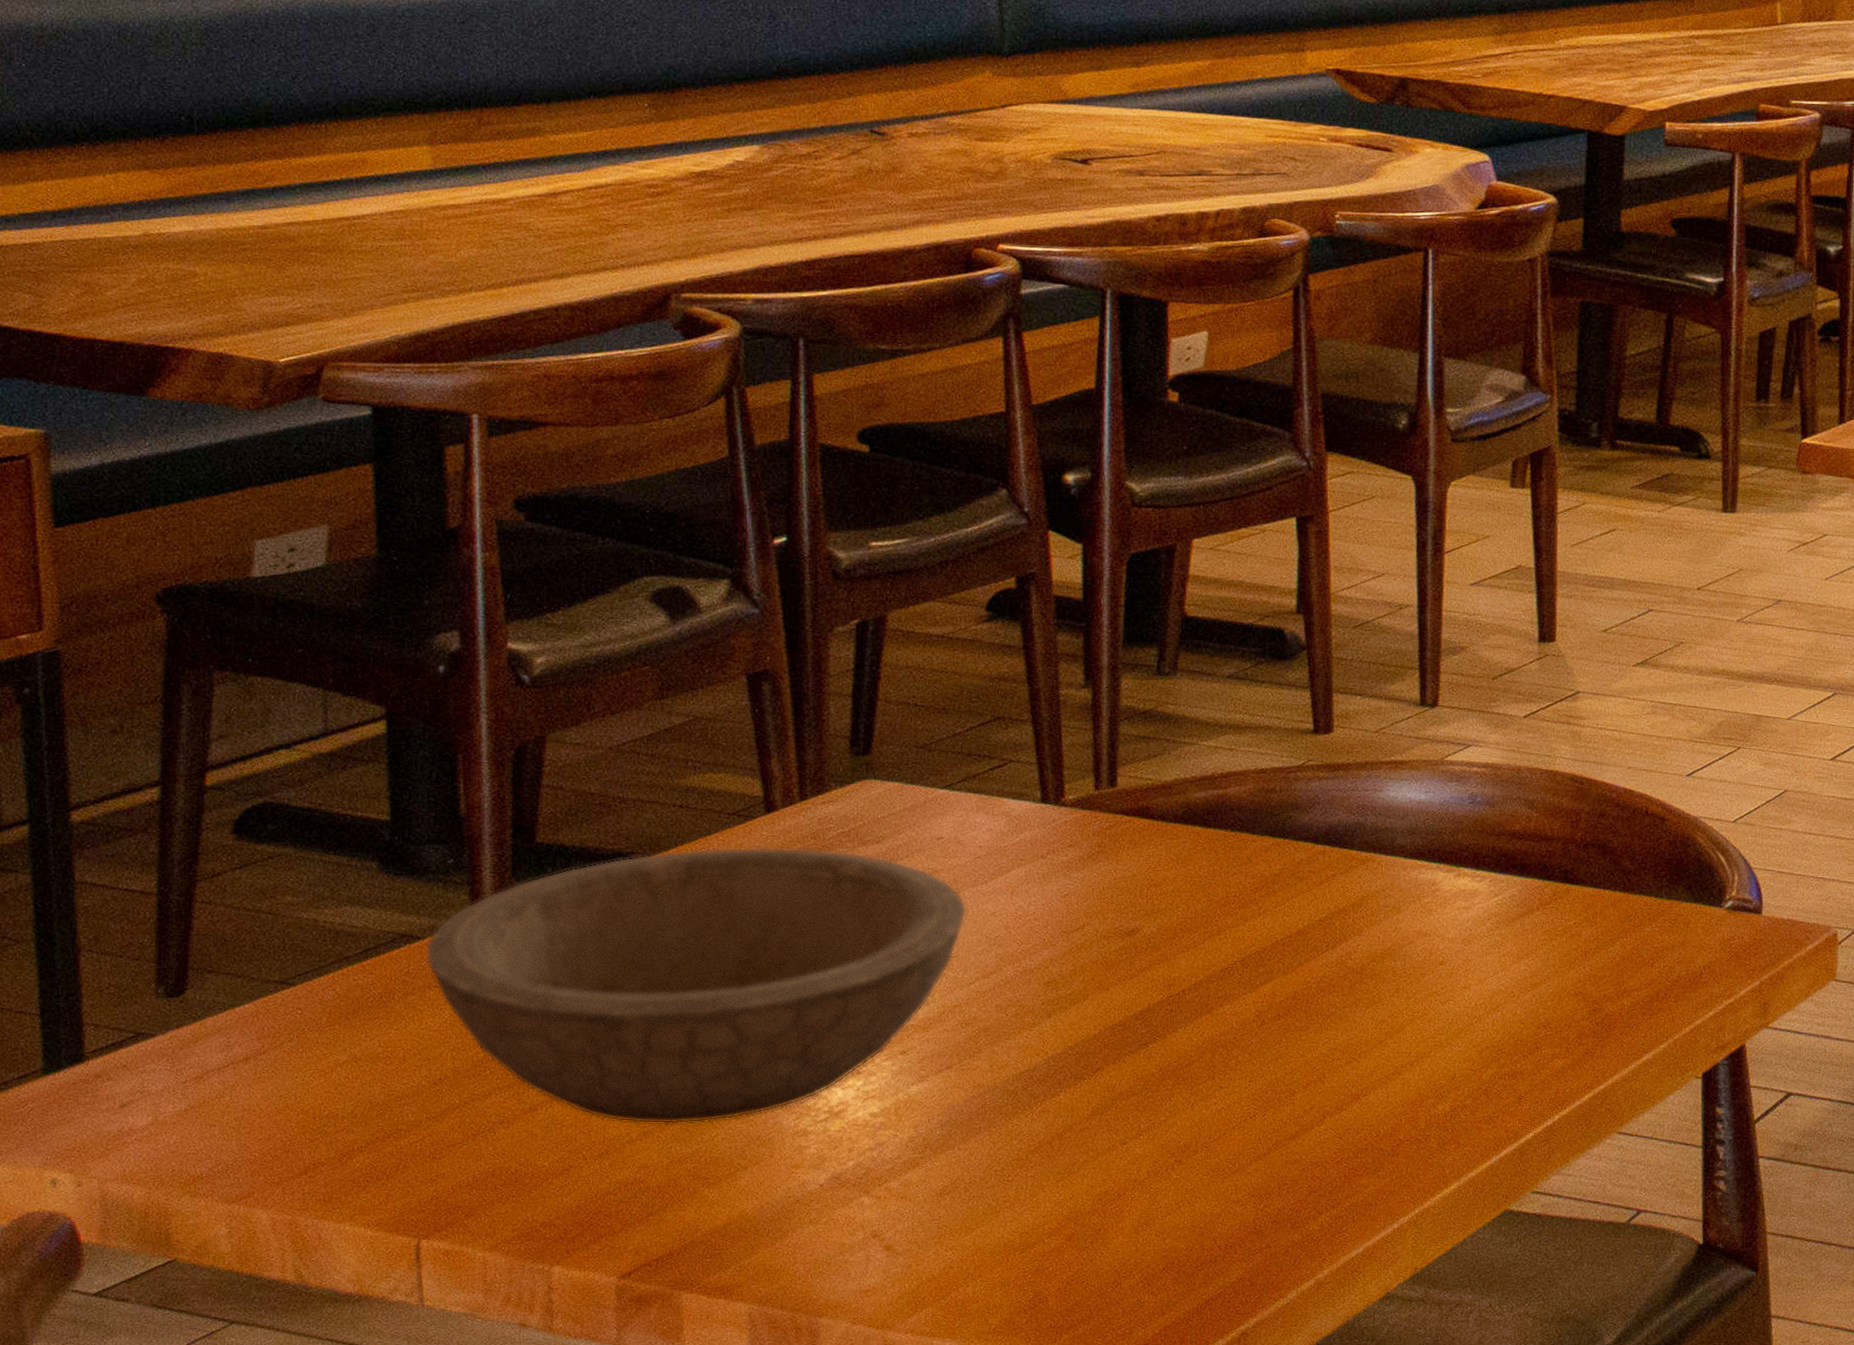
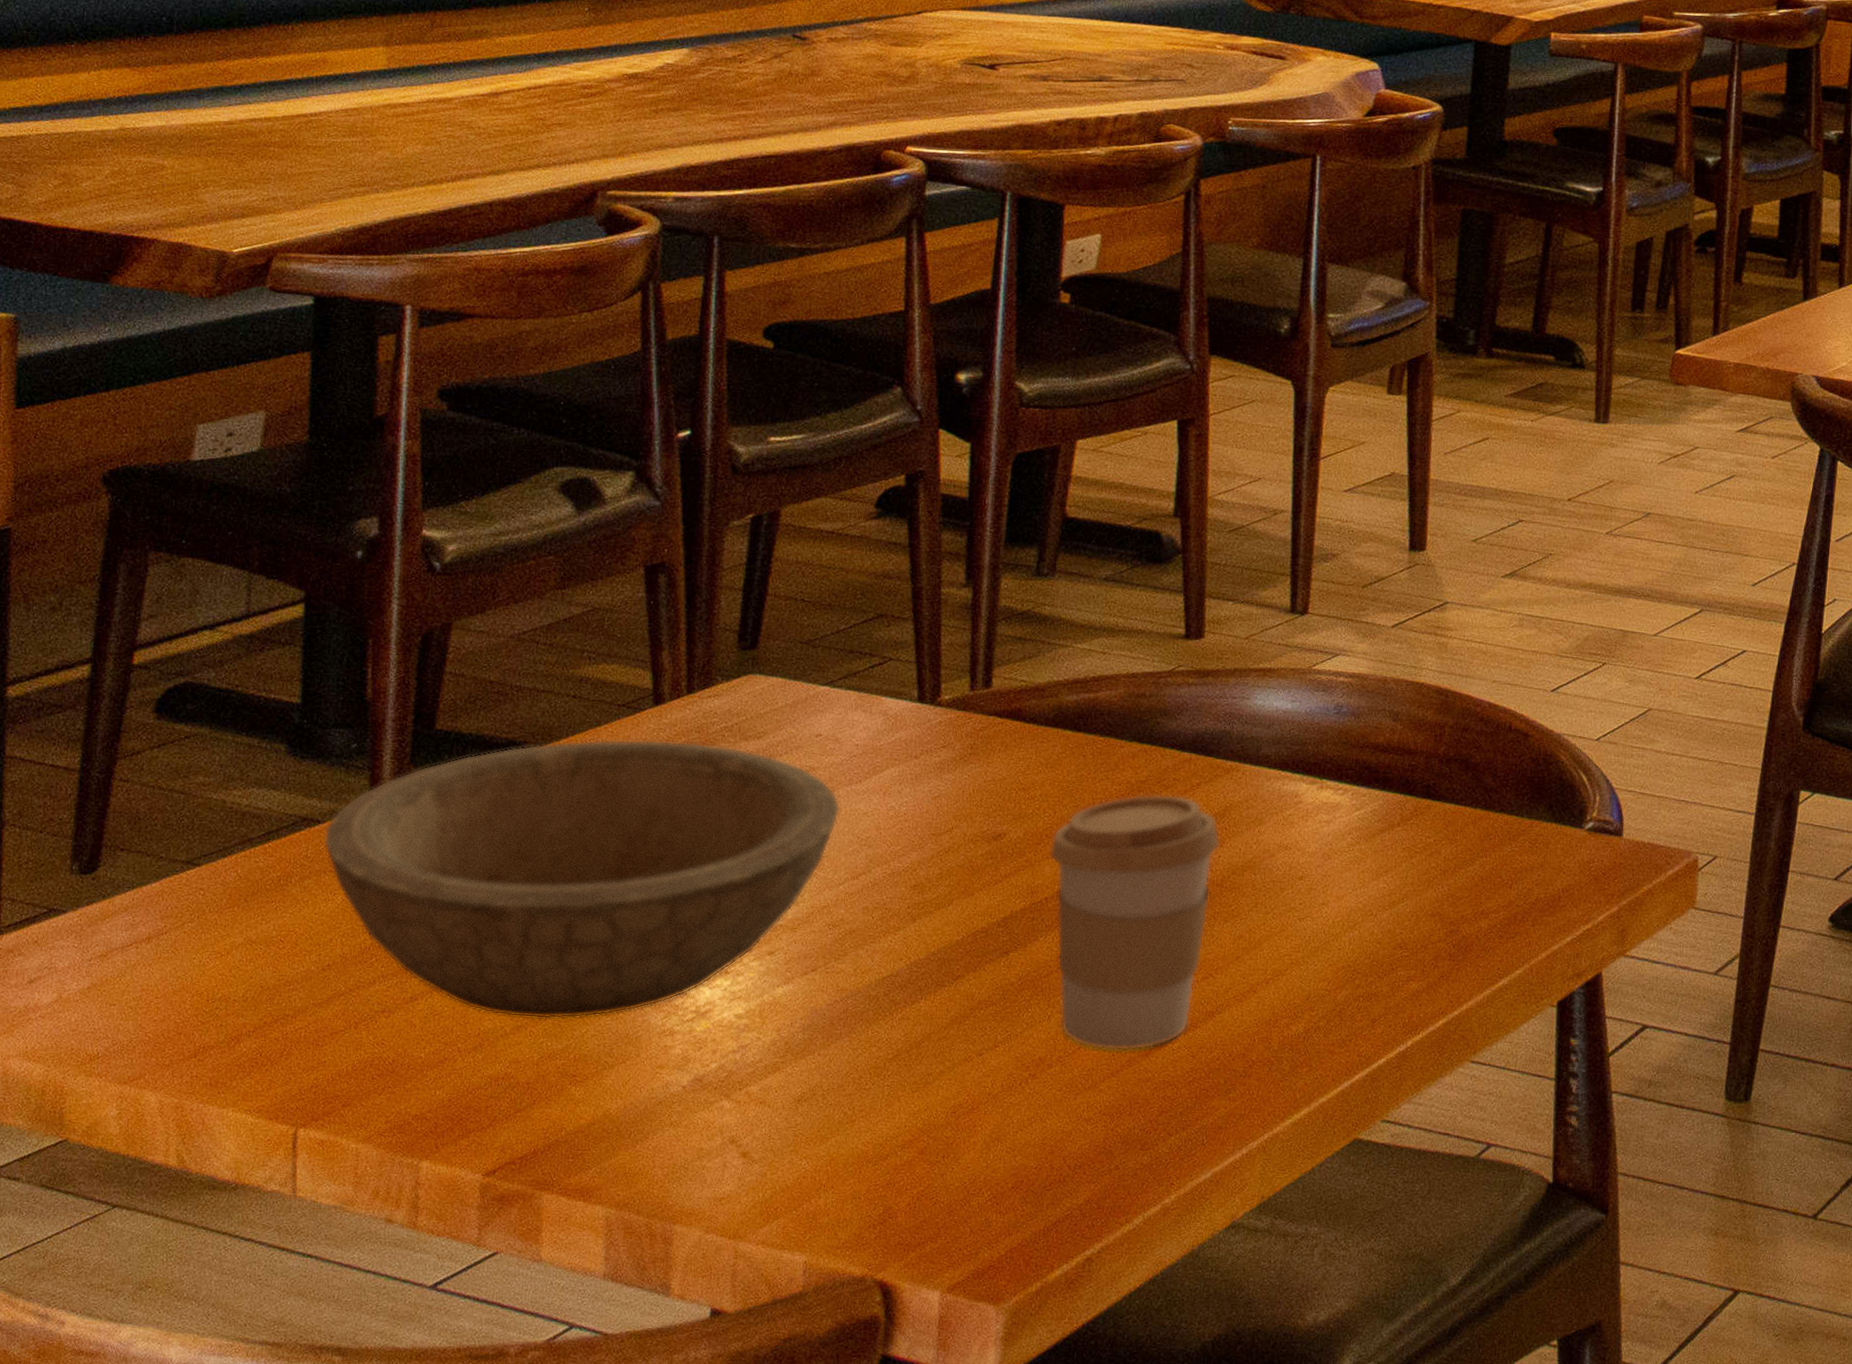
coffee cup: none [1185,886,1359,1135] -> present [1049,794,1221,1051]

